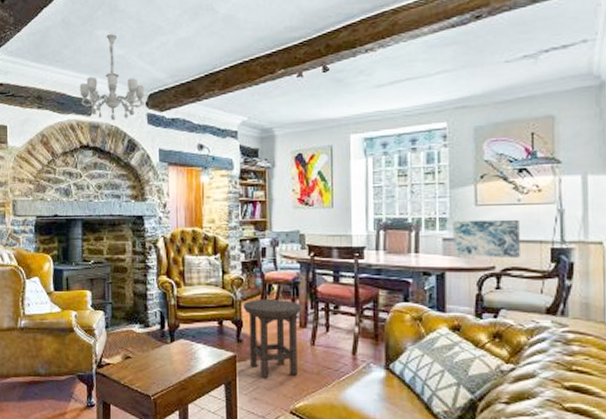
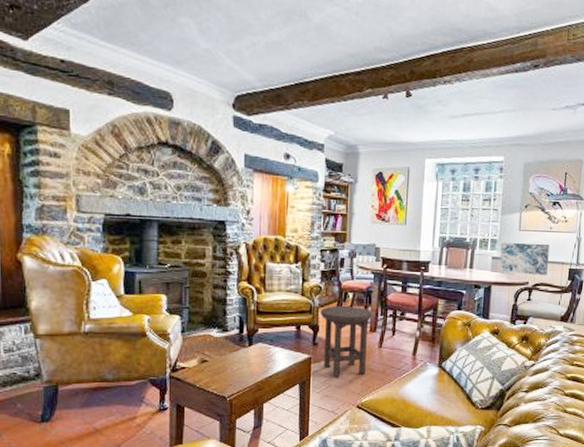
chandelier: present [79,34,144,121] -> none [159,24,231,120]

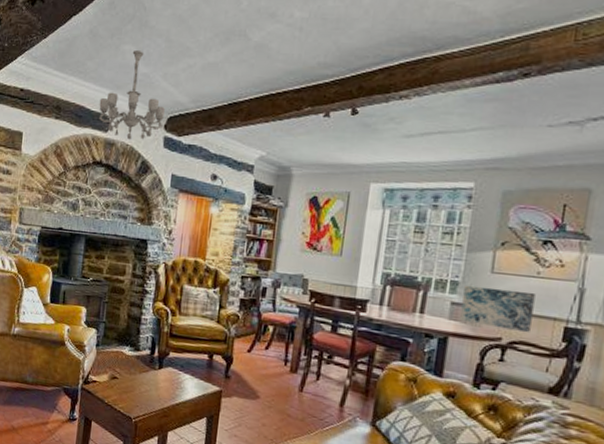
chandelier: none [159,24,231,120] -> present [99,51,165,140]
stool: present [320,306,373,378] -> none [234,338,295,419]

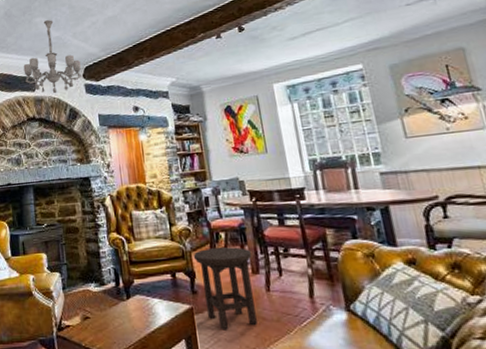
stool: none [234,338,295,419] -> present [193,247,257,331]
wall art: present [460,285,536,333] -> none [386,148,461,189]

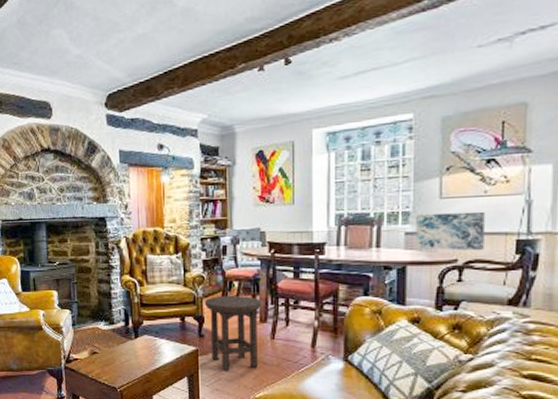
chandelier: present [23,20,82,94] -> none [38,33,103,123]
wall art: none [386,148,461,189] -> present [415,211,485,251]

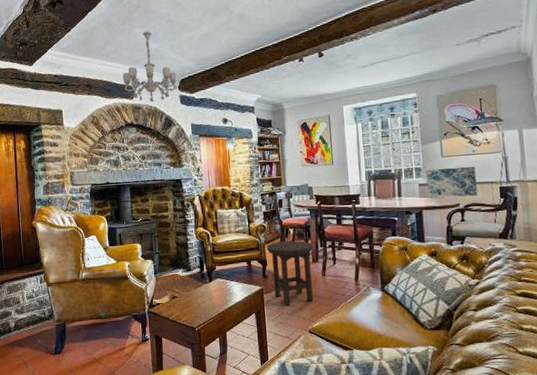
chandelier: none [38,33,103,123] -> present [122,31,177,103]

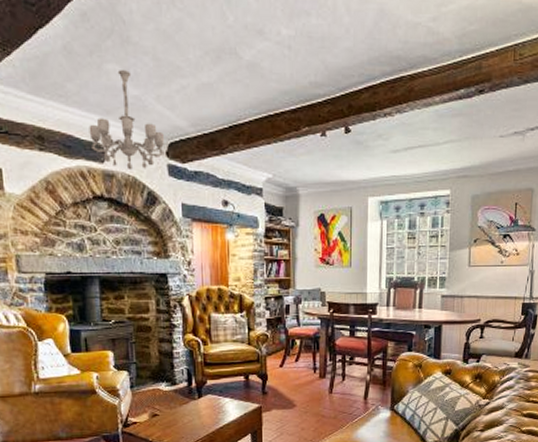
stool: present [266,241,314,306] -> none [267,353,322,426]
wall art: present [426,166,477,198] -> none [449,278,501,312]

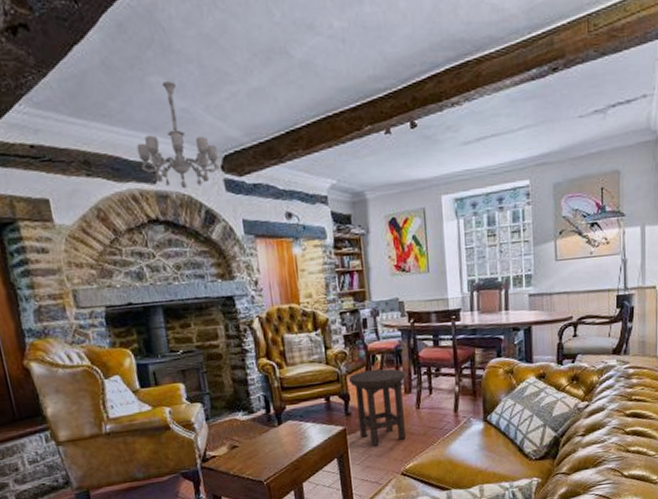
stool: none [267,353,322,426] -> present [348,368,406,447]

